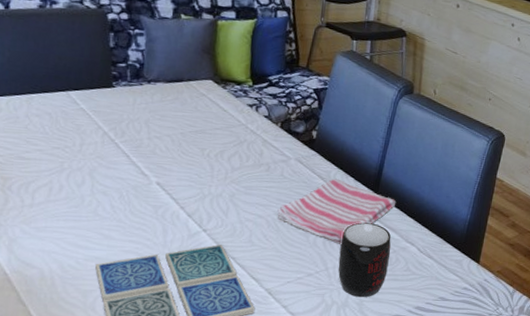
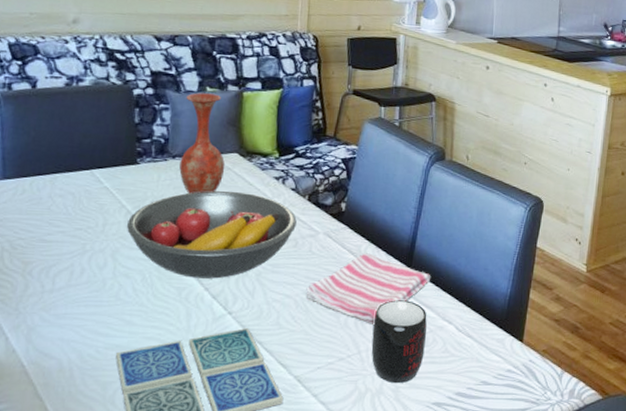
fruit bowl: none [103,115,269,199] -> present [126,191,297,279]
vase: none [155,19,200,118] -> present [179,93,225,194]

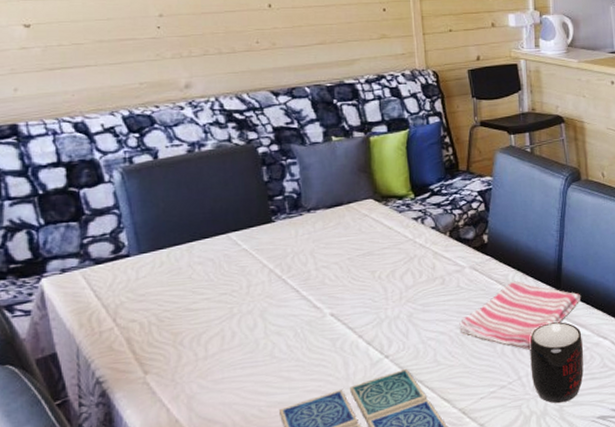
fruit bowl: present [126,191,297,279] -> none [271,237,441,327]
vase: present [179,93,225,194] -> none [312,142,362,245]

